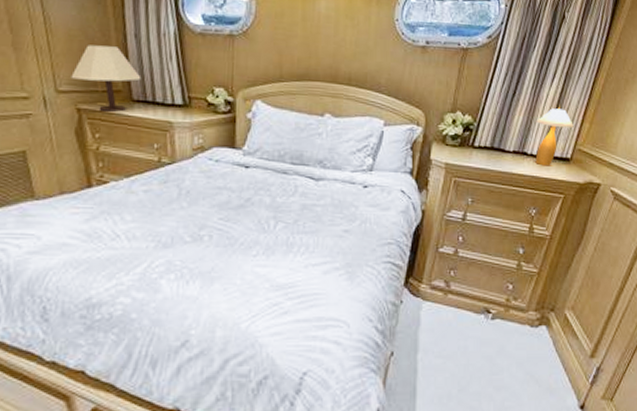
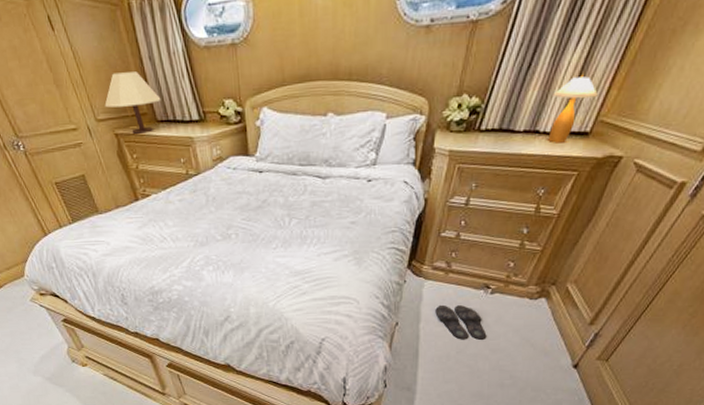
slippers: none [434,331,490,375] -> present [435,304,487,340]

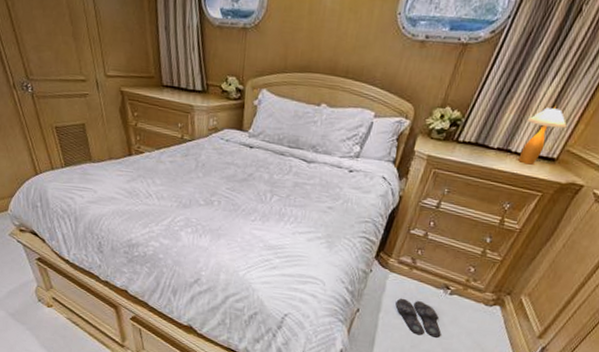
table lamp: present [104,72,161,134] -> none [116,36,170,95]

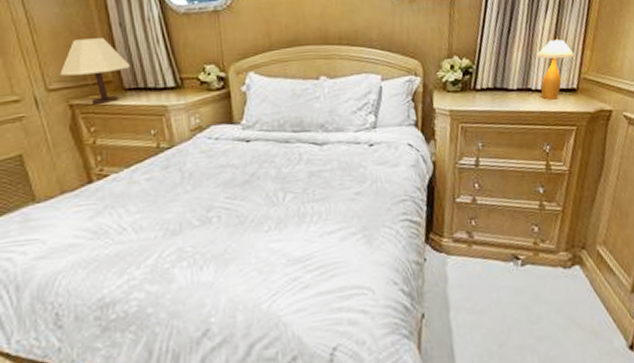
table lamp: none [116,36,170,95] -> present [60,38,131,104]
slippers: present [395,298,442,338] -> none [464,283,528,329]

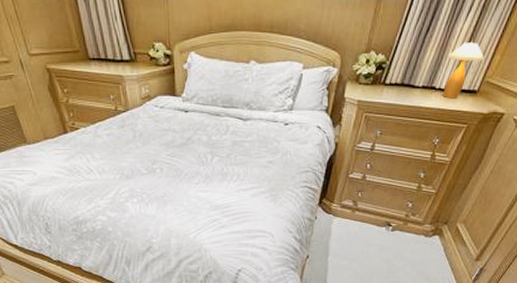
table lamp: present [60,38,131,104] -> none [38,11,94,69]

